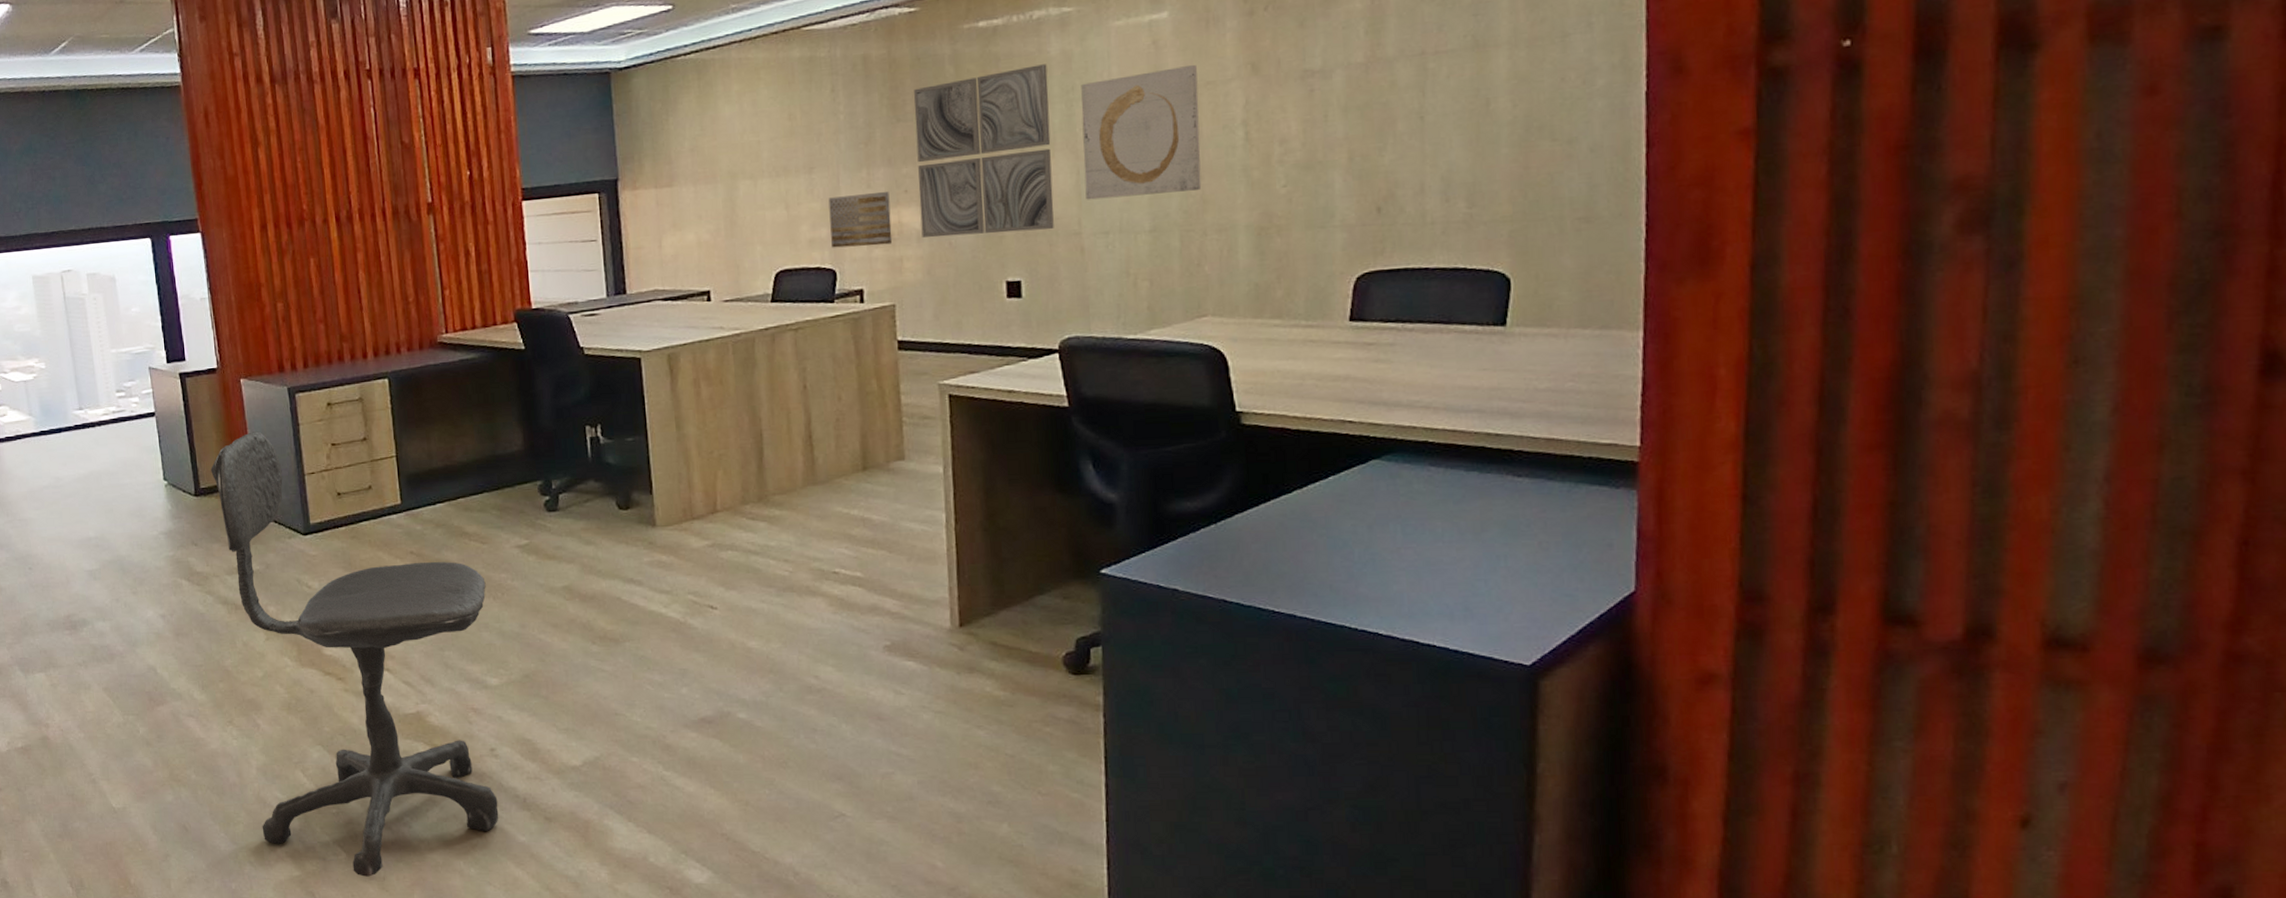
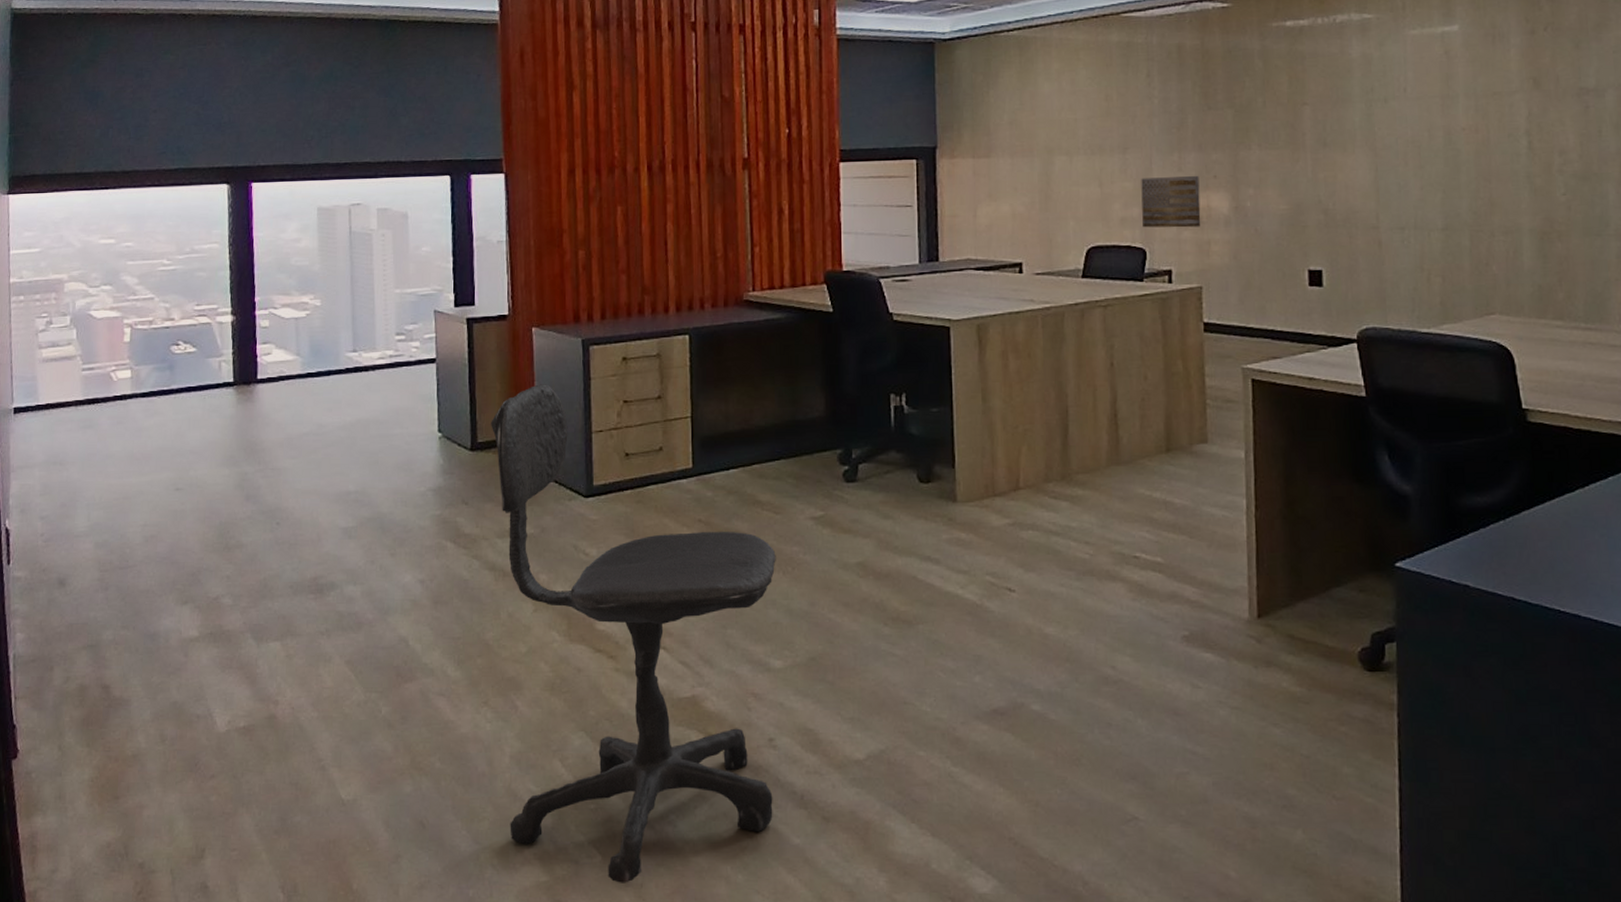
wall art: present [914,64,1054,238] -> none [1224,65,1354,223]
wall art: present [1081,64,1202,200] -> none [1379,75,1490,196]

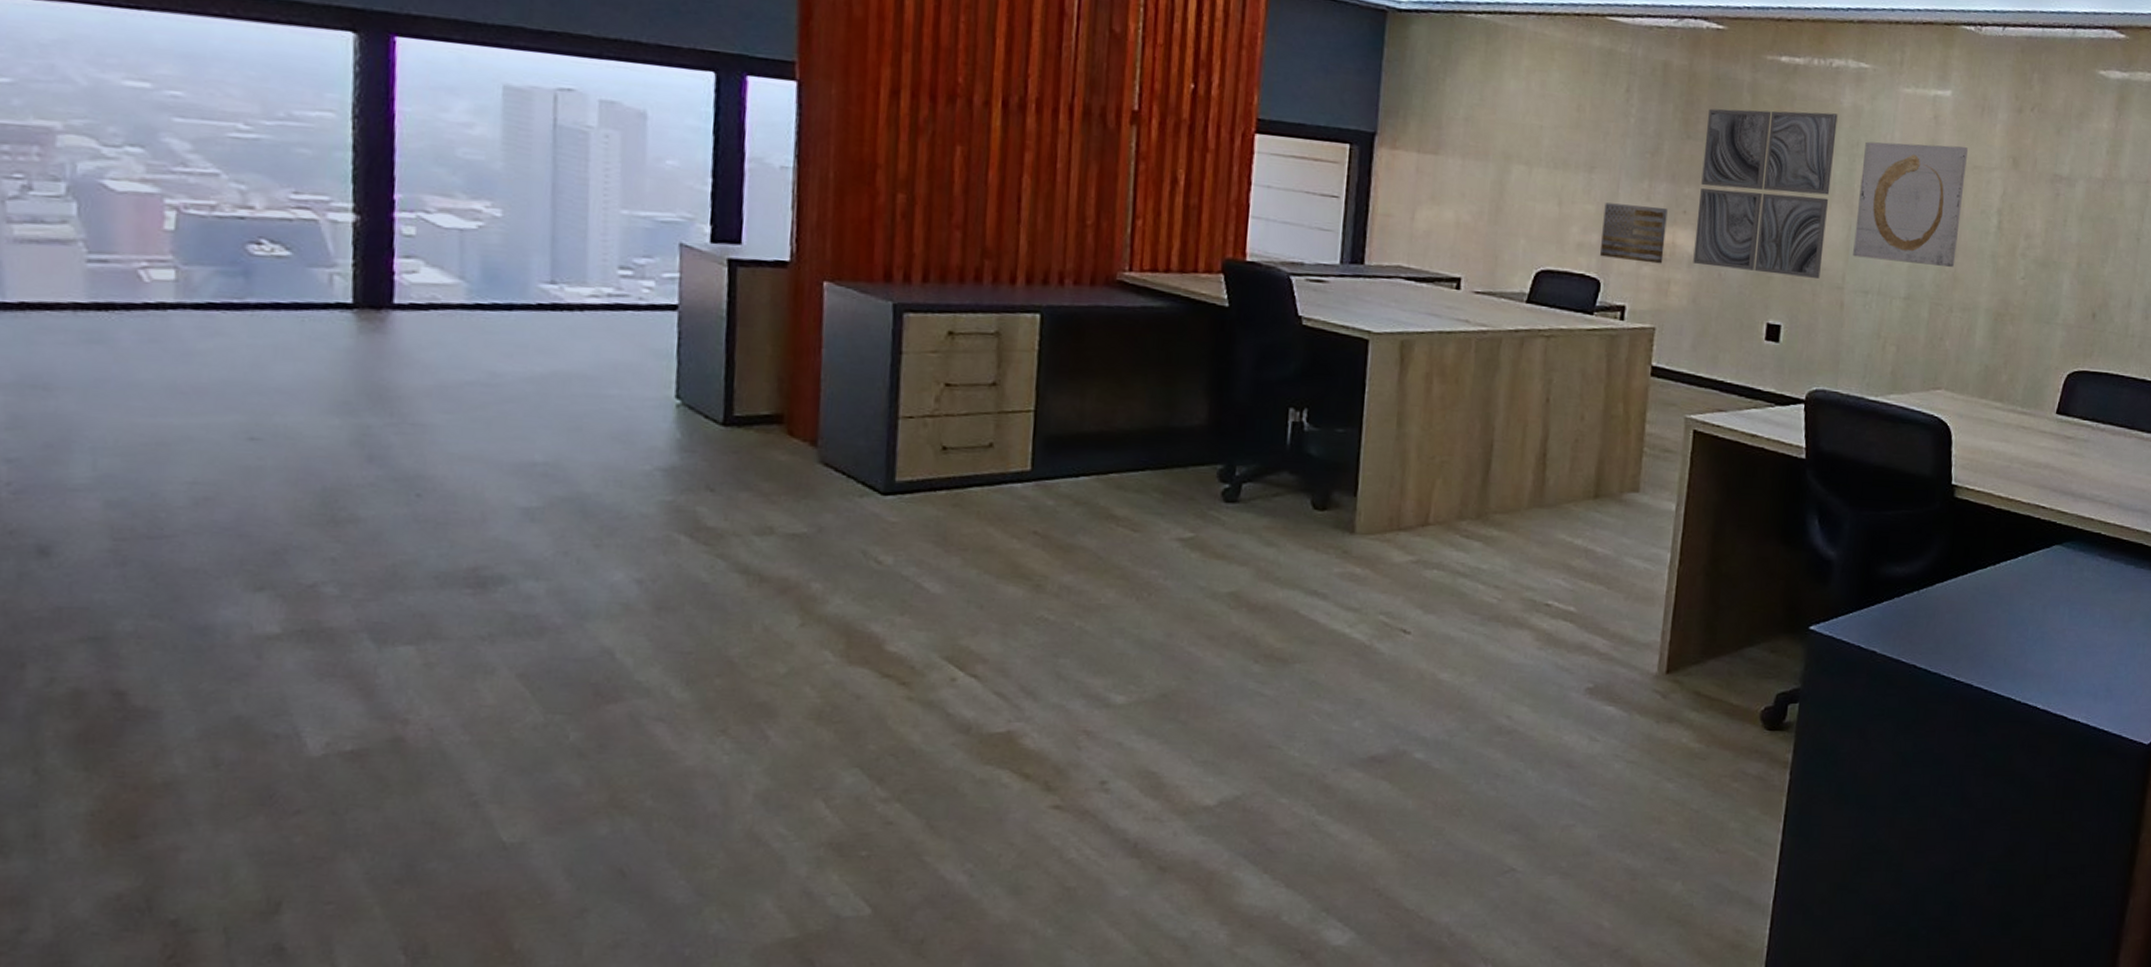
office chair: present [491,384,776,883] -> none [747,352,1130,939]
wall art: none [1224,65,1354,223] -> present [1693,108,1838,278]
wall art: none [1379,75,1490,196] -> present [1853,141,1968,267]

